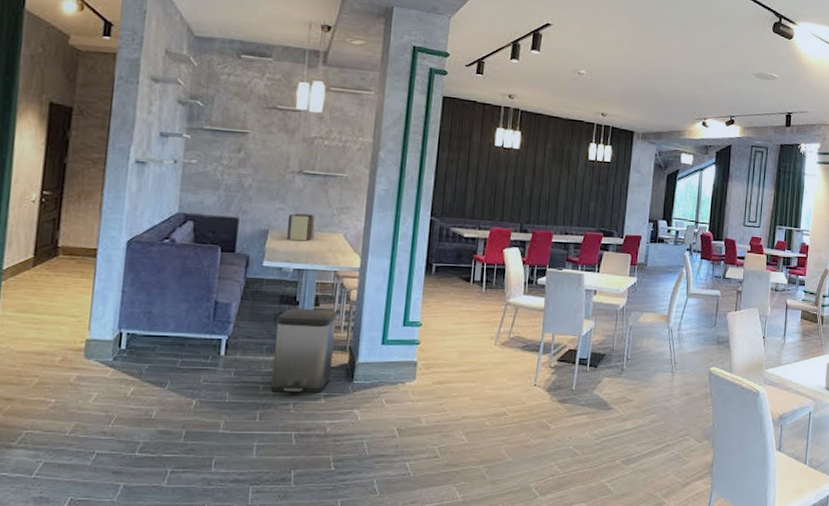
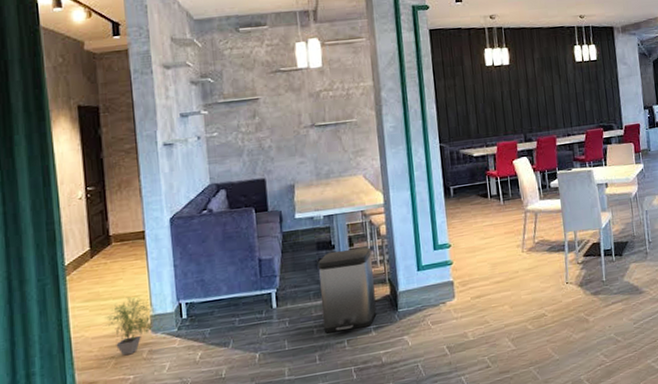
potted plant: none [37,315,95,377] -> present [106,296,159,356]
books: present [287,213,316,242] -> none [309,162,338,191]

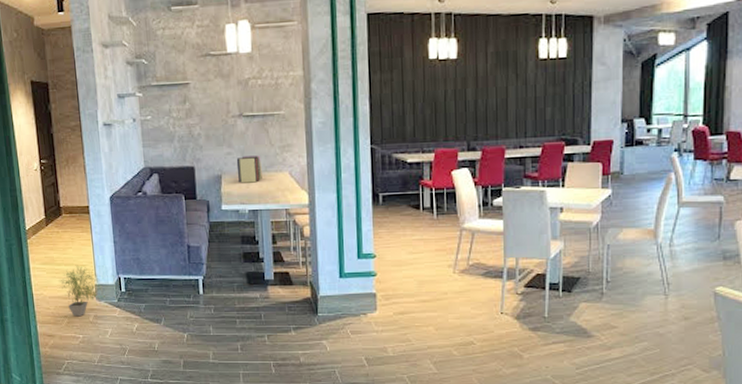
books: none [309,162,338,191] -> present [236,155,264,183]
pedal bin: present [317,247,377,334] -> none [241,246,297,327]

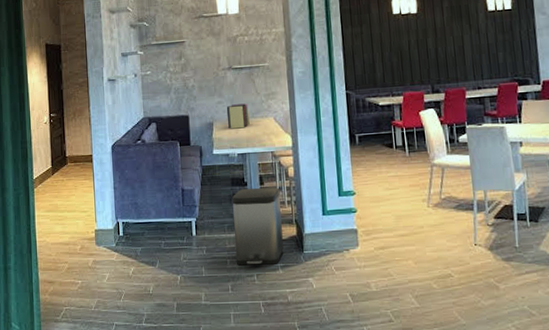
potted plant: present [60,265,102,317] -> none [62,211,101,263]
pedal bin: none [241,246,297,327] -> present [231,187,284,266]

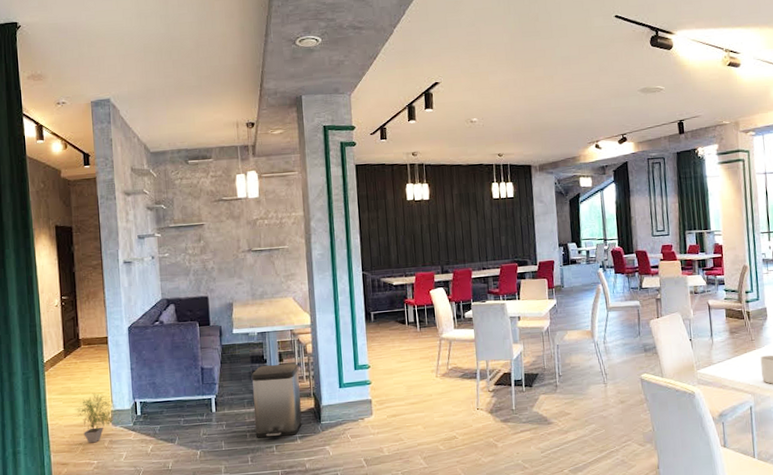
potted plant: none [62,211,101,263] -> present [76,393,118,443]
books: present [226,103,251,129] -> none [246,284,271,309]

